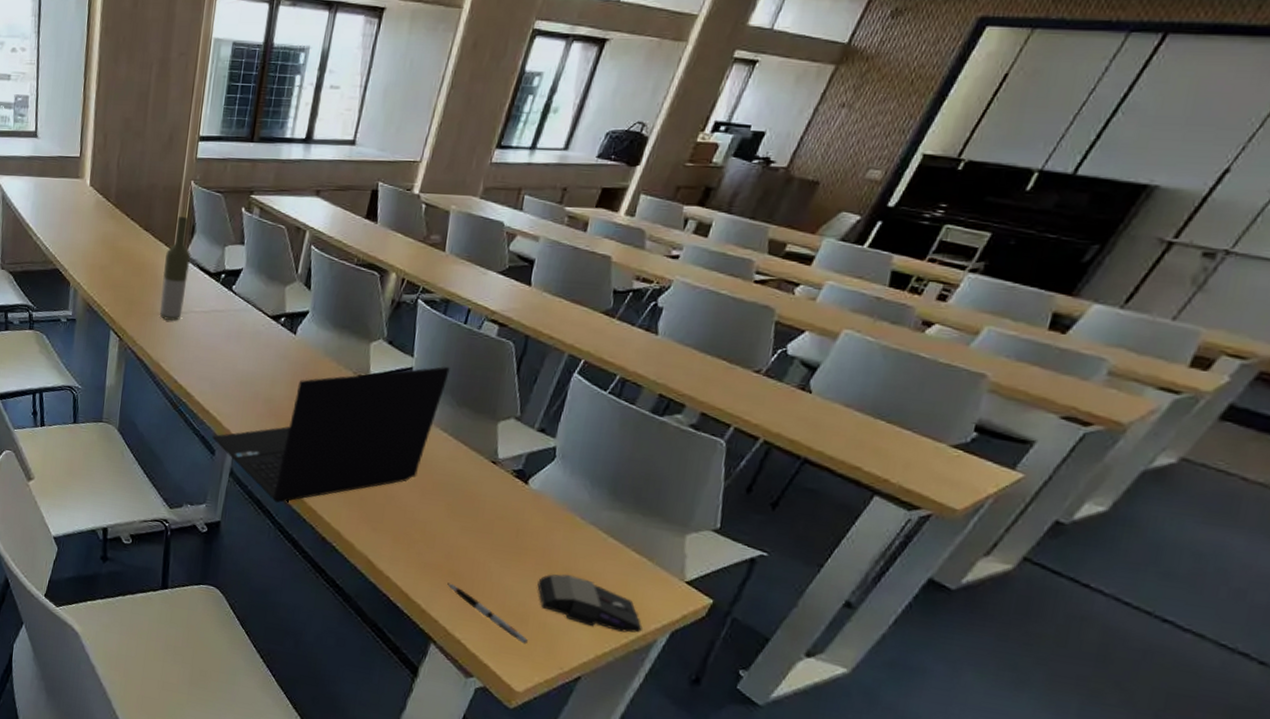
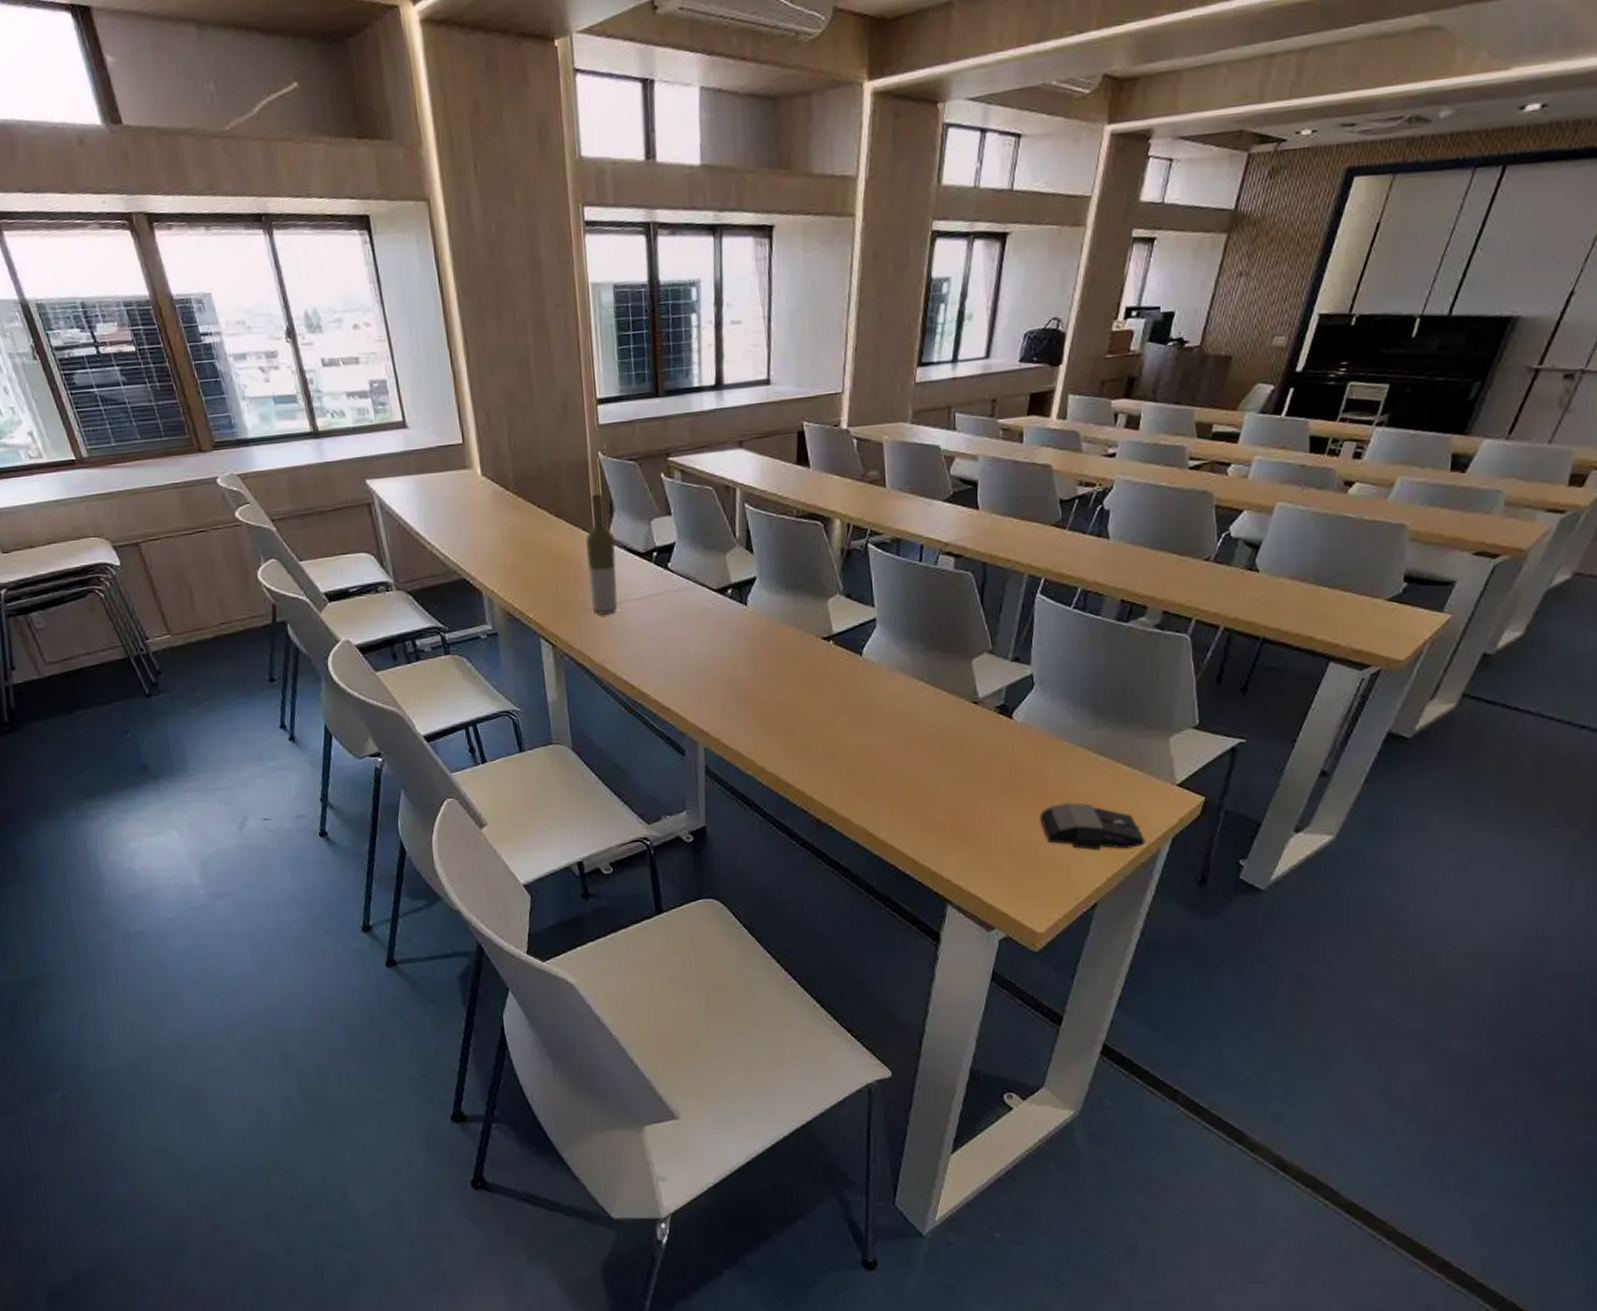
laptop: present [212,366,450,503] -> none [679,610,914,794]
pen: present [447,582,528,645] -> none [952,838,1041,884]

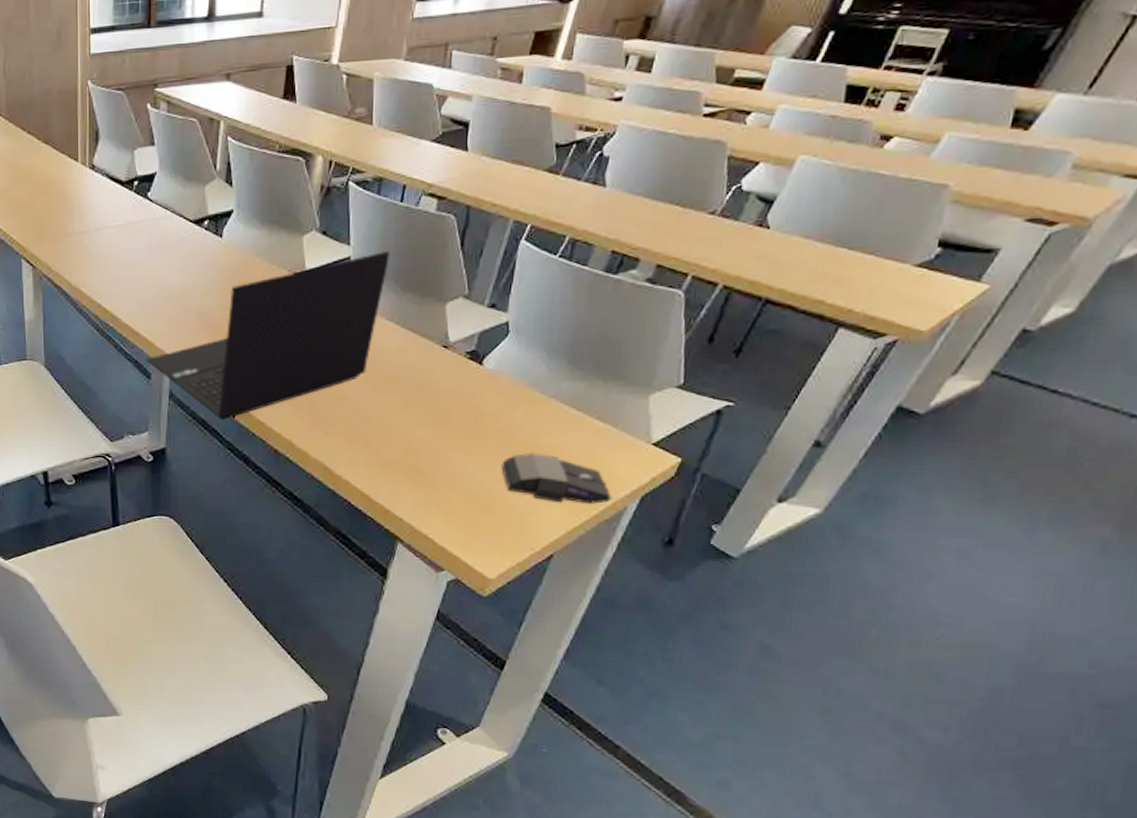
bottle: present [586,493,618,615] -> none [70,121,99,240]
laptop: none [679,610,914,794] -> present [146,250,390,421]

